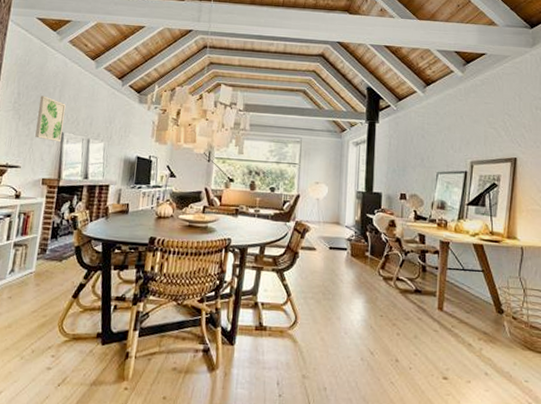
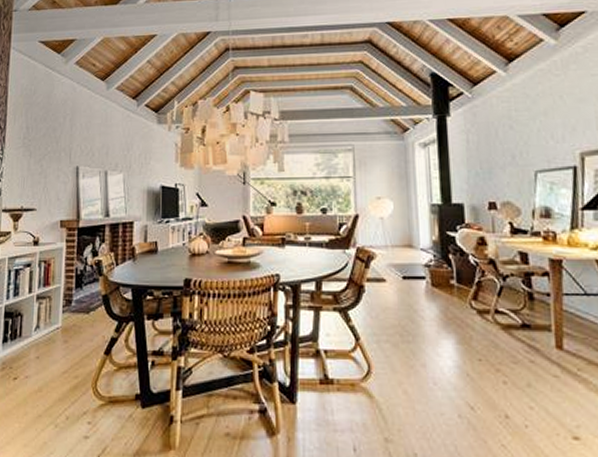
wall art: present [35,95,66,143] -> none [49,127,78,178]

